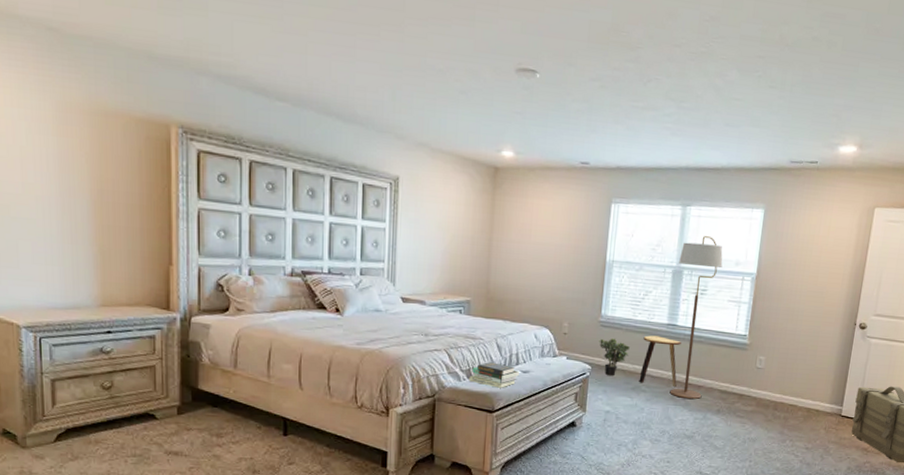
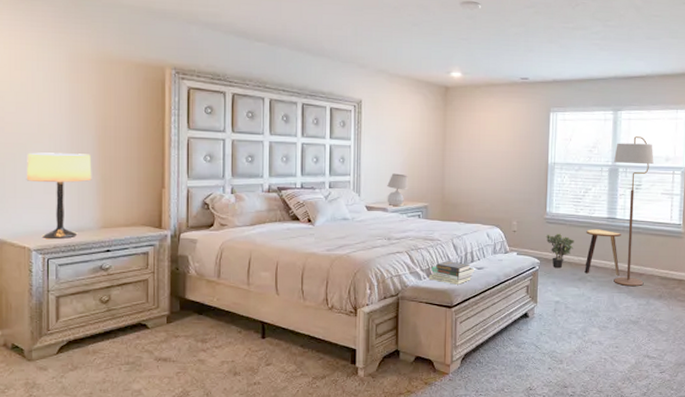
table lamp: none [10,215,88,317] -> present [26,152,92,240]
table lamp: none [425,262,450,300] -> present [387,173,409,207]

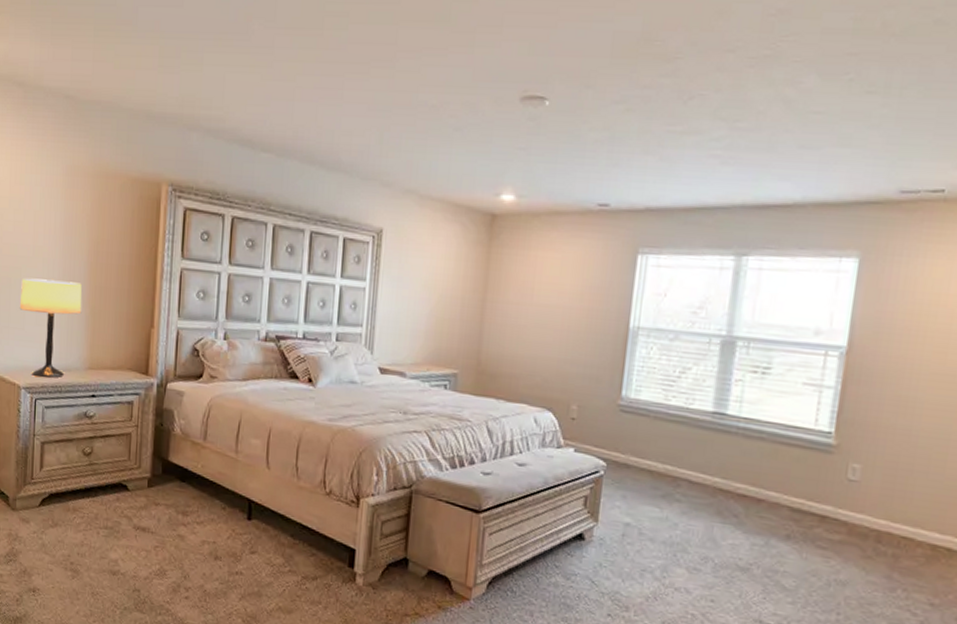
table lamp: present [387,173,409,207] -> none [405,327,435,372]
books: present [429,261,474,285] -> none [452,449,513,483]
potted plant: present [545,233,574,269] -> none [617,427,660,478]
stool: present [584,229,621,276] -> none [671,426,733,499]
floor lamp: present [614,136,654,287] -> none [715,295,796,518]

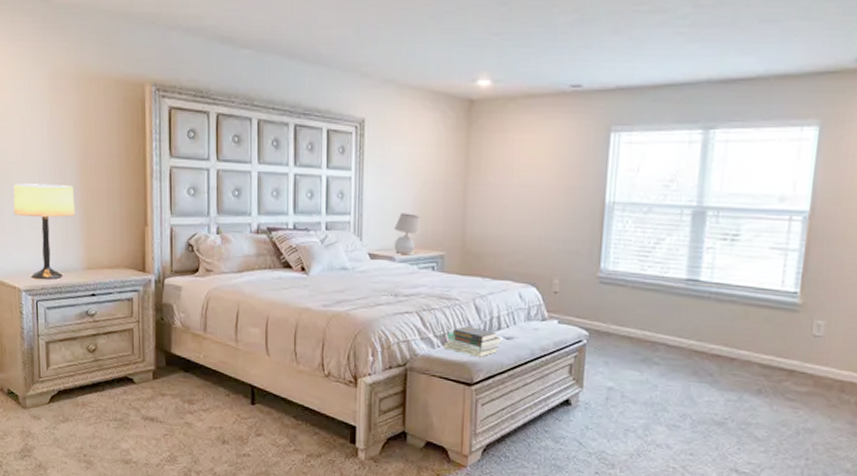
table lamp: none [405,327,435,372] -> present [394,213,421,256]
books: none [452,449,513,483] -> present [444,326,501,357]

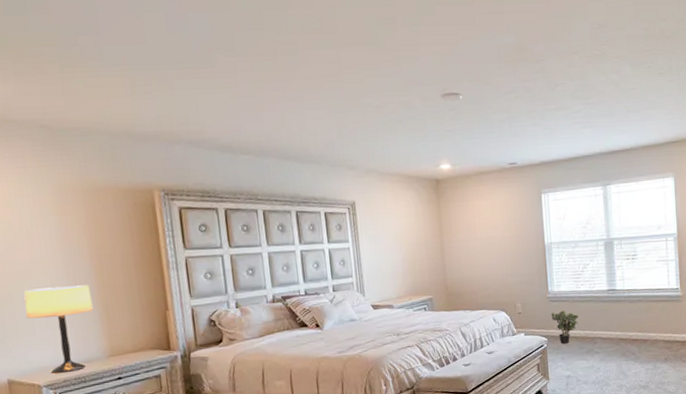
table lamp: present [394,213,421,256] -> none [390,269,412,303]
books: present [444,326,501,357] -> none [441,349,485,371]
potted plant: none [597,297,638,345] -> present [550,310,579,345]

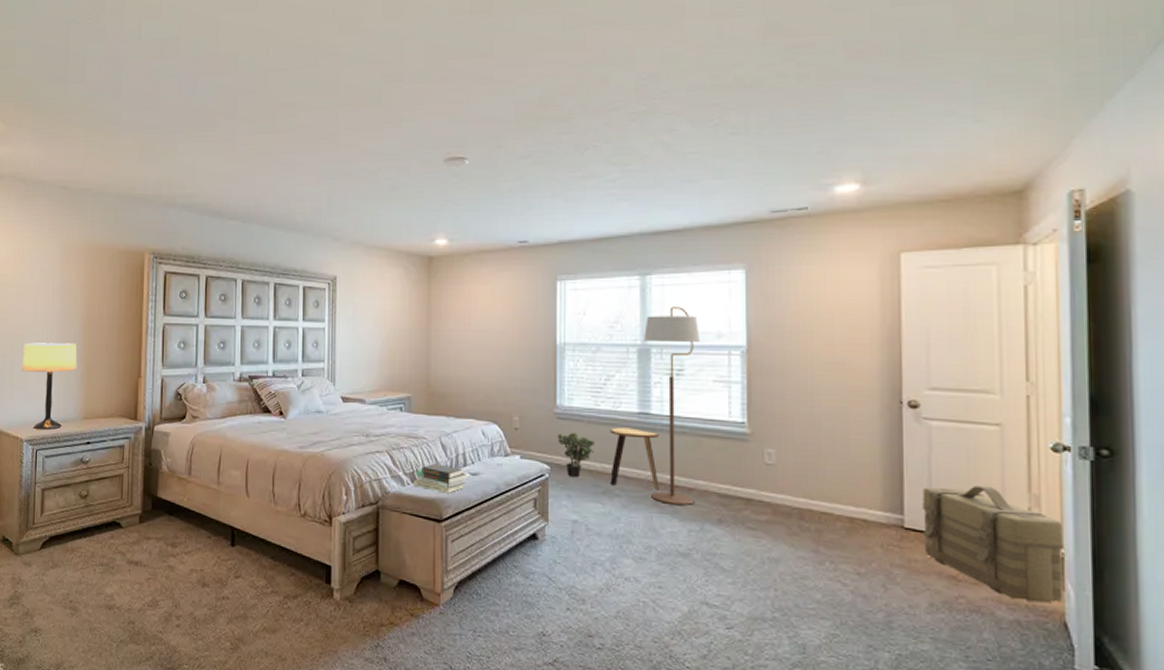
books: none [441,349,485,371] -> present [413,464,467,494]
stool: none [589,301,625,346] -> present [610,427,659,491]
floor lamp: none [608,208,649,354] -> present [644,307,700,506]

